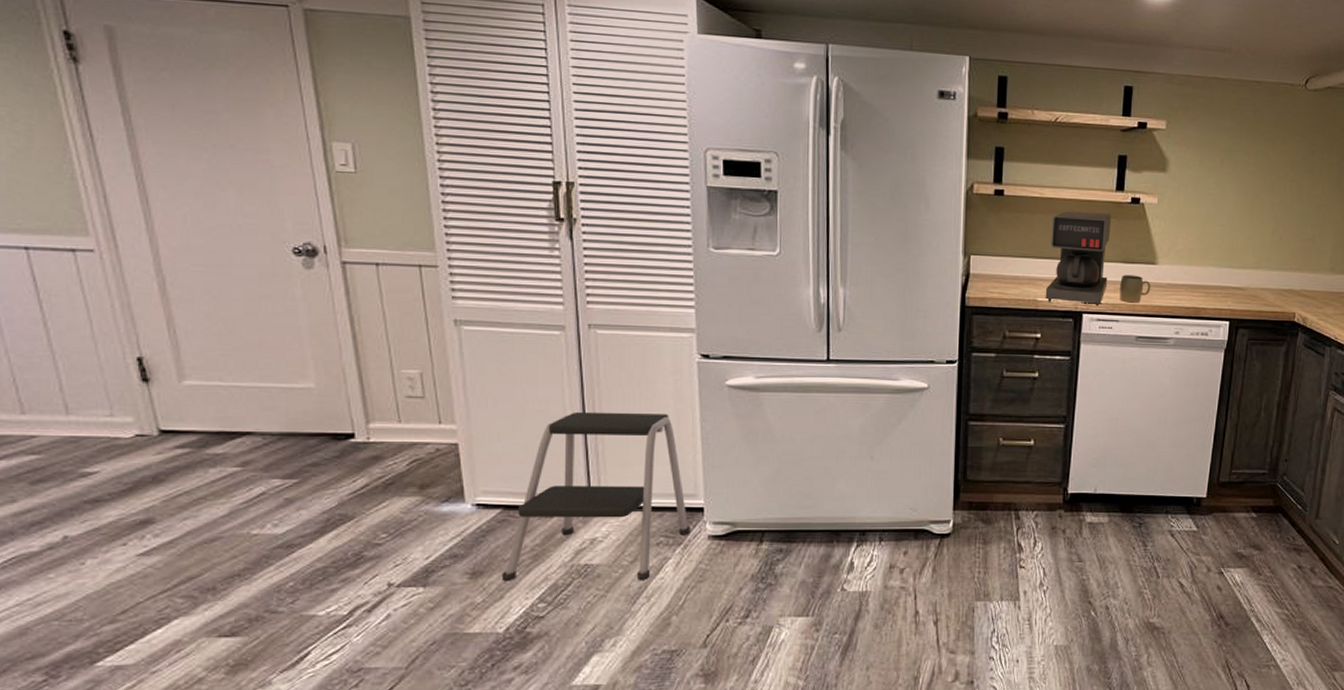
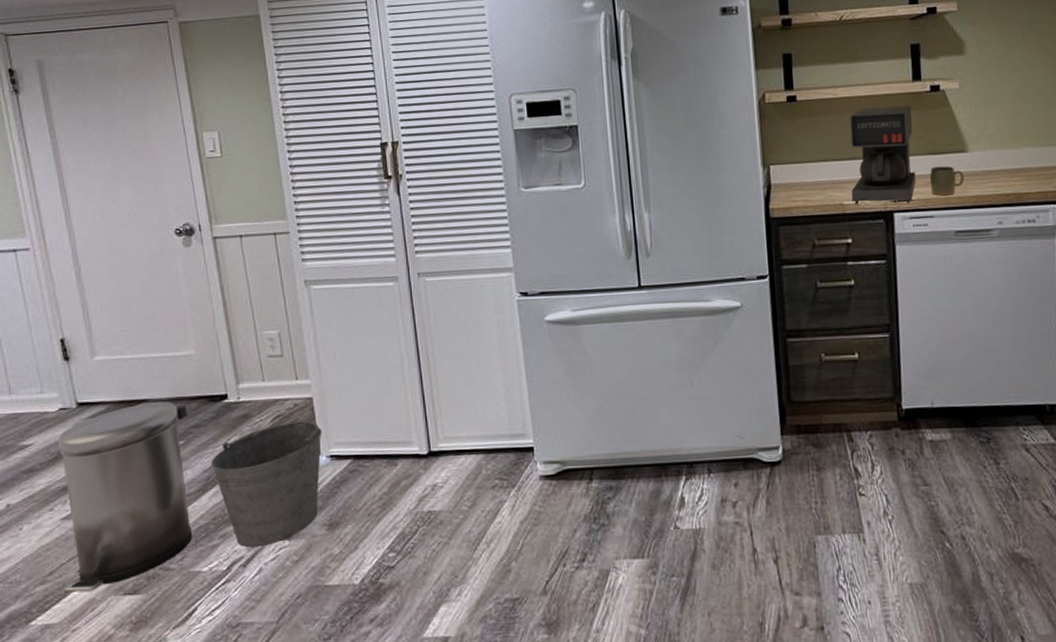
pedal bin: none [133,436,306,633] -> present [58,401,192,593]
bucket: none [331,467,468,593] -> present [210,421,322,548]
step stool: present [501,411,690,582] -> none [355,354,523,532]

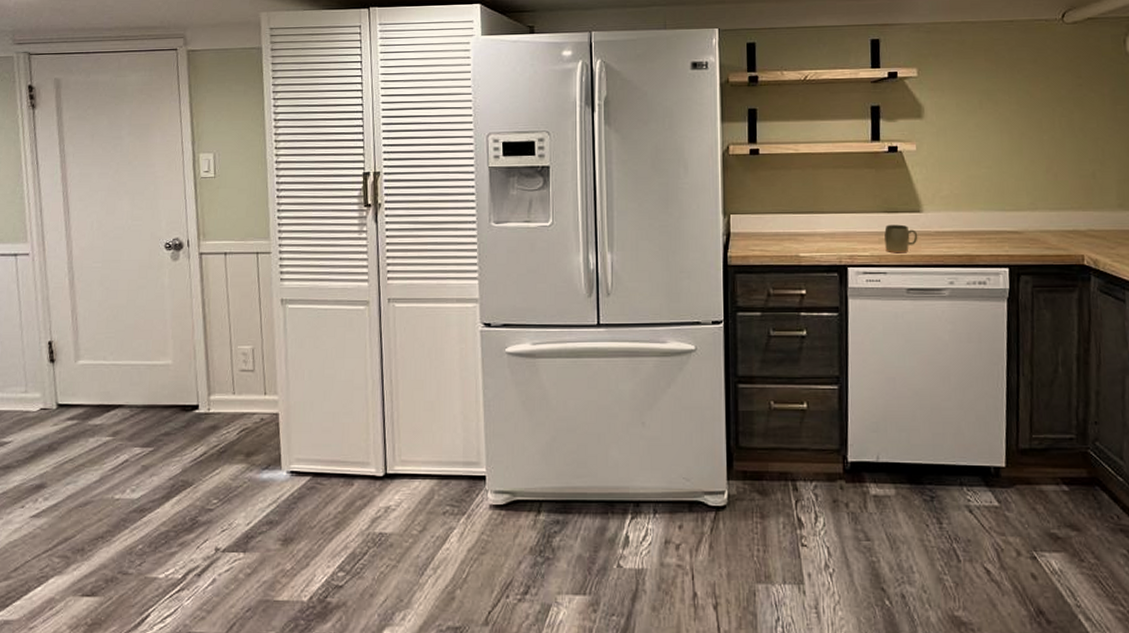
pedal bin: present [58,401,192,593] -> none [26,408,160,590]
bucket: present [210,421,322,548] -> none [176,436,285,558]
coffee maker: present [849,105,917,205] -> none [807,163,871,259]

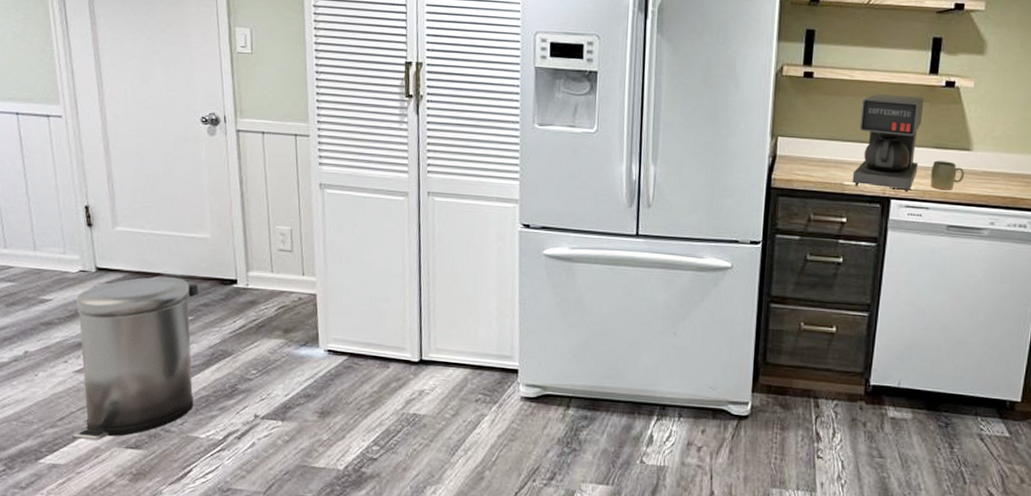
pedal bin: none [26,408,160,590] -> present [72,276,199,441]
coffee maker: none [807,163,871,259] -> present [852,93,924,193]

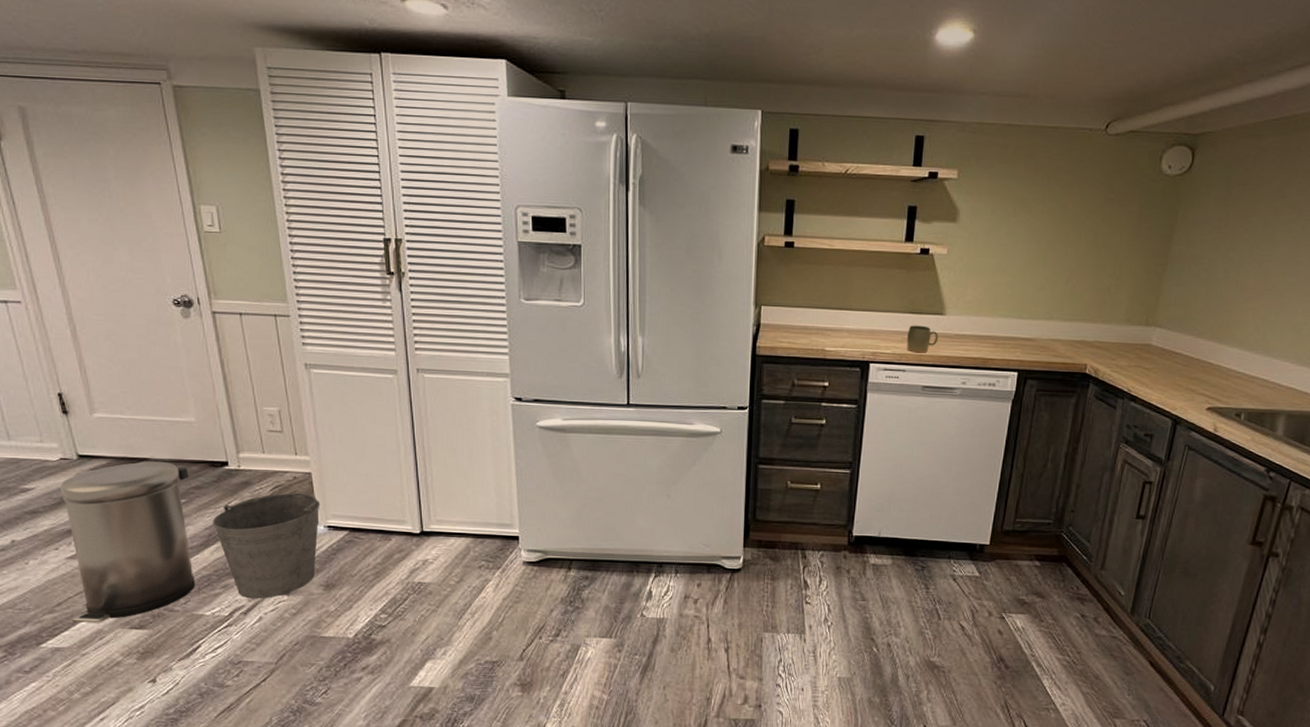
bucket: none [216,314,323,424] -> present [212,493,320,599]
coffee maker: present [852,93,924,193] -> none [833,261,900,357]

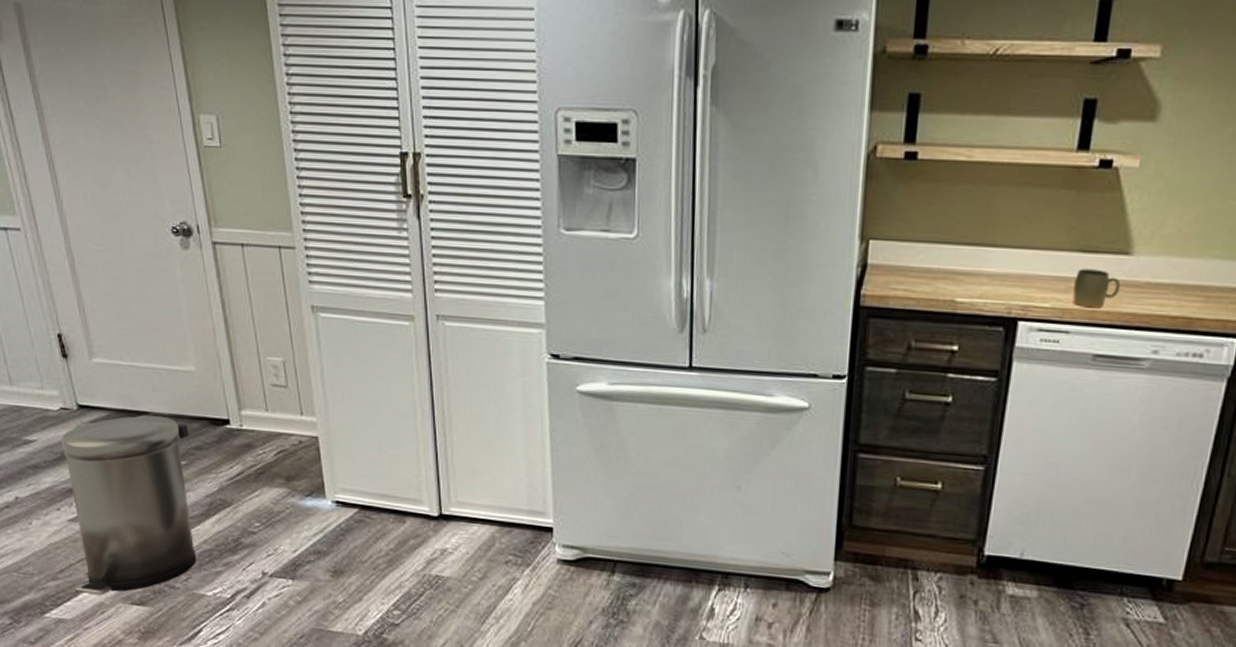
bucket: present [212,493,320,599] -> none [213,459,328,582]

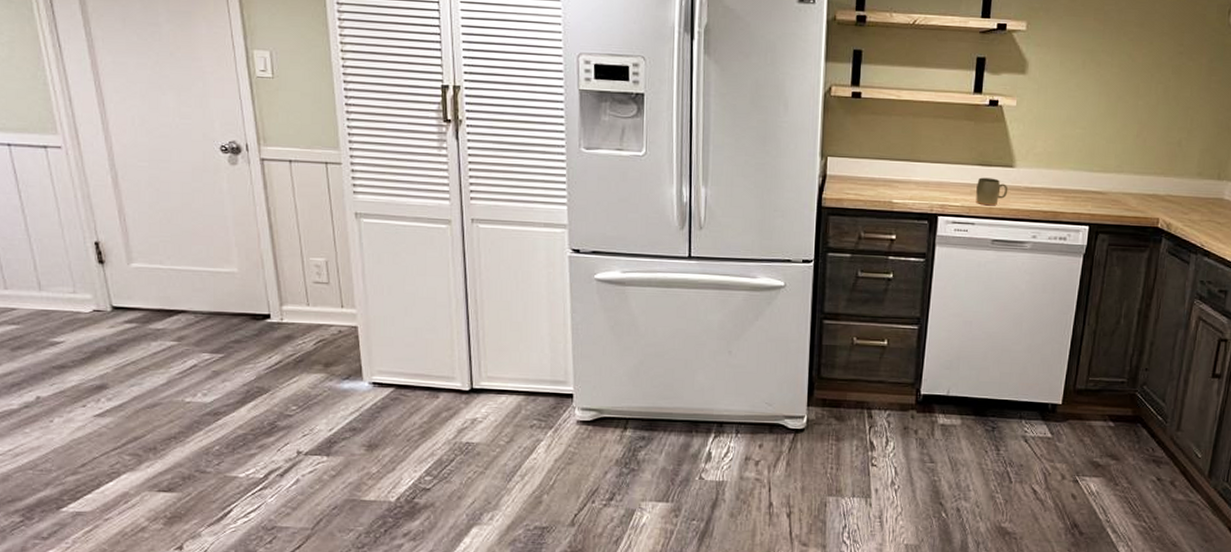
pedal bin: present [61,415,196,595] -> none [91,314,229,486]

